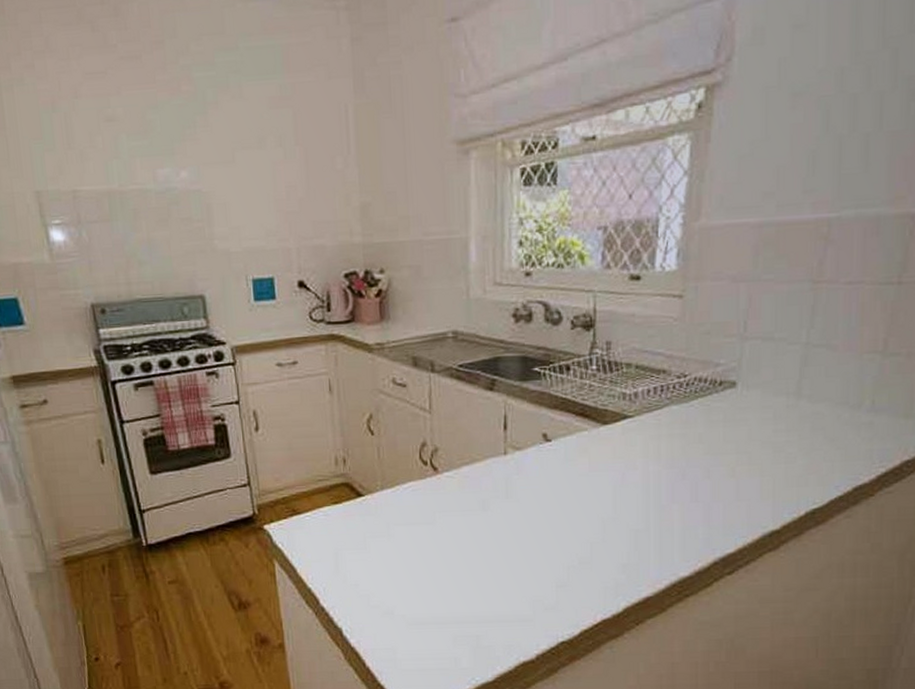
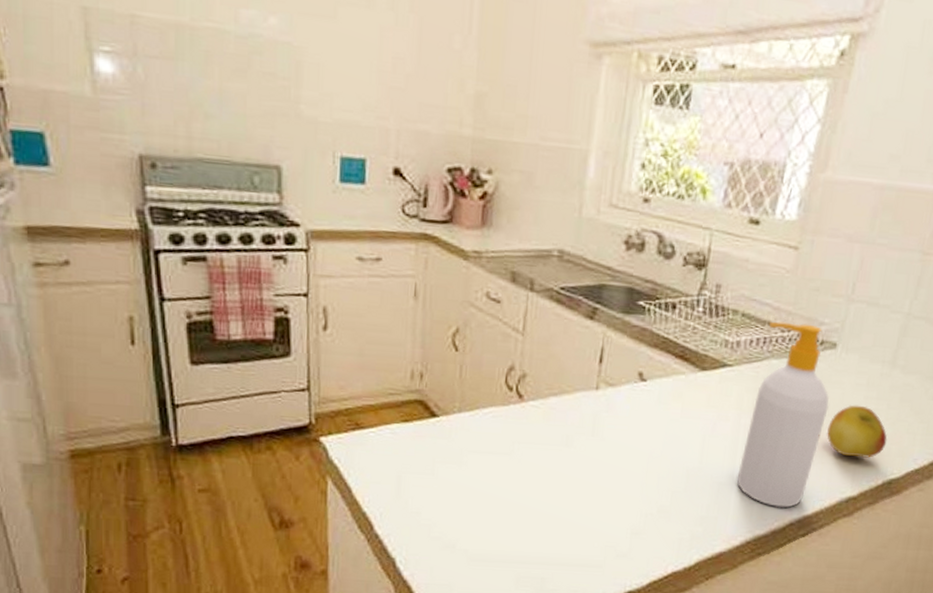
soap bottle: none [653,367,737,548] -> present [737,321,829,508]
apple: none [739,439,804,491] -> present [827,404,887,458]

